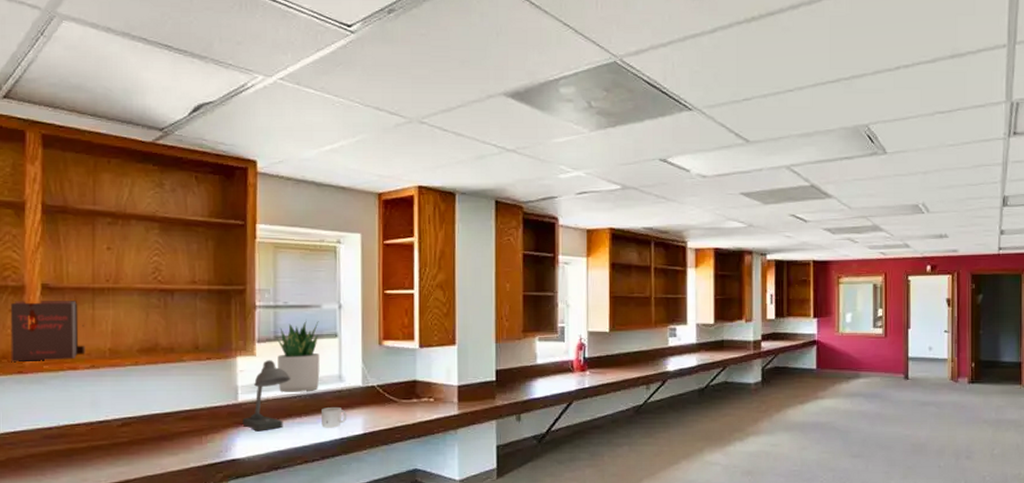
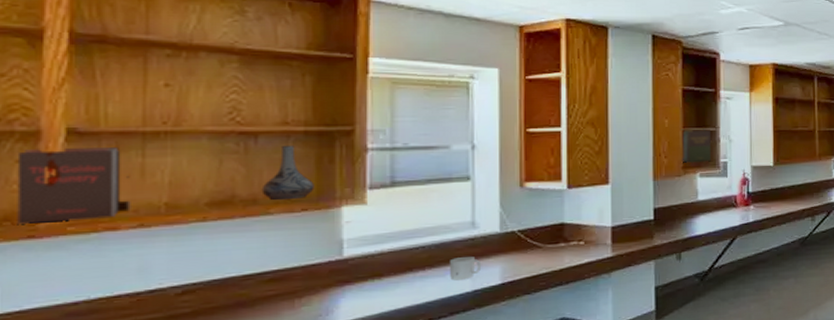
decorative vase: none [177,301,216,350] -> present [261,145,314,201]
desk lamp: present [242,360,291,432] -> none [348,208,412,290]
planter: present [276,320,320,393] -> none [393,162,448,244]
books: none [521,293,550,328] -> present [681,128,712,164]

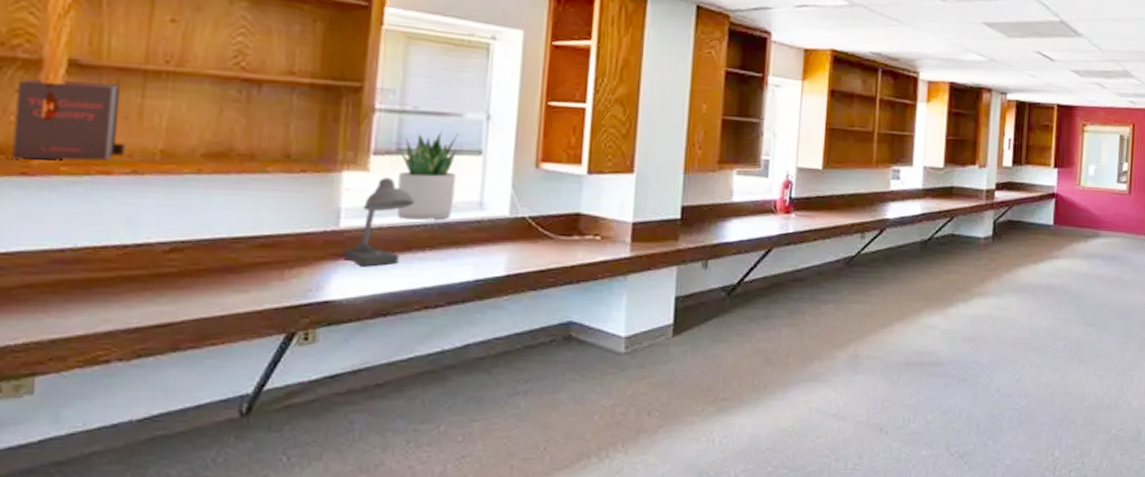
decorative vase: present [261,145,314,201] -> none [260,97,316,159]
desk lamp: none [348,208,412,290] -> present [342,177,415,267]
planter: none [393,162,448,244] -> present [397,131,459,221]
mug: present [450,257,482,281] -> none [451,241,487,267]
books: present [681,128,712,164] -> none [717,117,755,159]

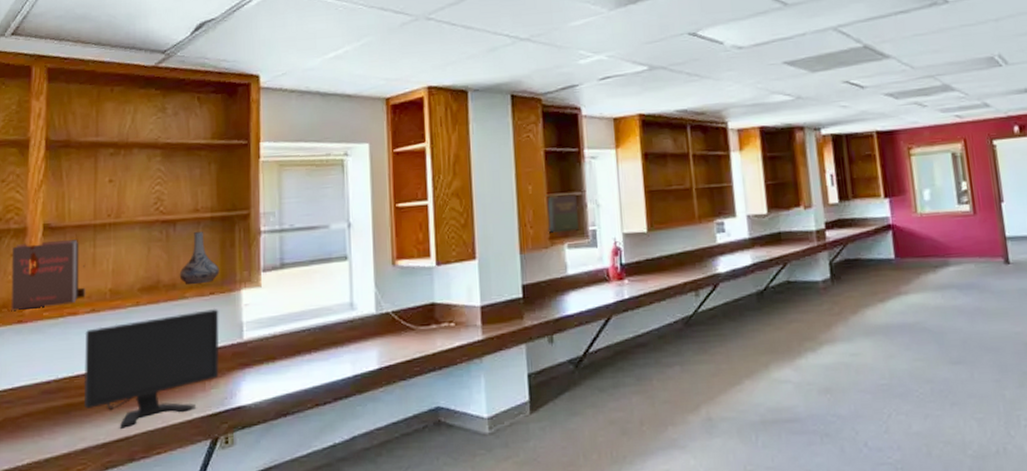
computer monitor: none [113,189,311,313] -> present [83,309,220,429]
decorative vase: none [260,97,316,159] -> present [179,230,219,286]
desk lamp: present [342,177,415,267] -> none [248,290,299,373]
planter: present [397,131,459,221] -> none [282,243,330,327]
books: none [717,117,755,159] -> present [545,193,580,234]

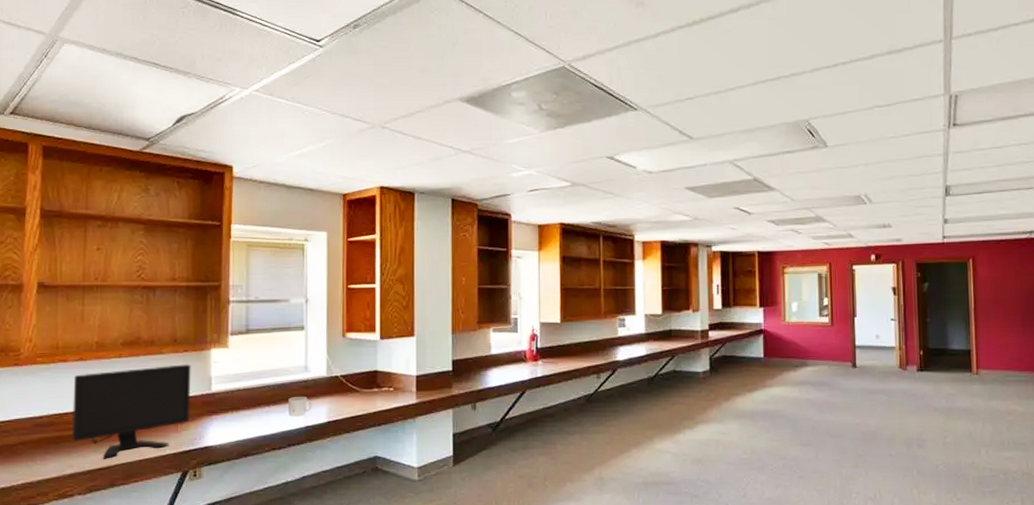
books: present [11,239,86,312] -> none [8,298,75,356]
decorative vase: present [179,230,219,286] -> none [157,297,193,343]
mug: none [332,340,361,365] -> present [288,397,313,417]
books: present [545,193,580,234] -> none [476,286,504,319]

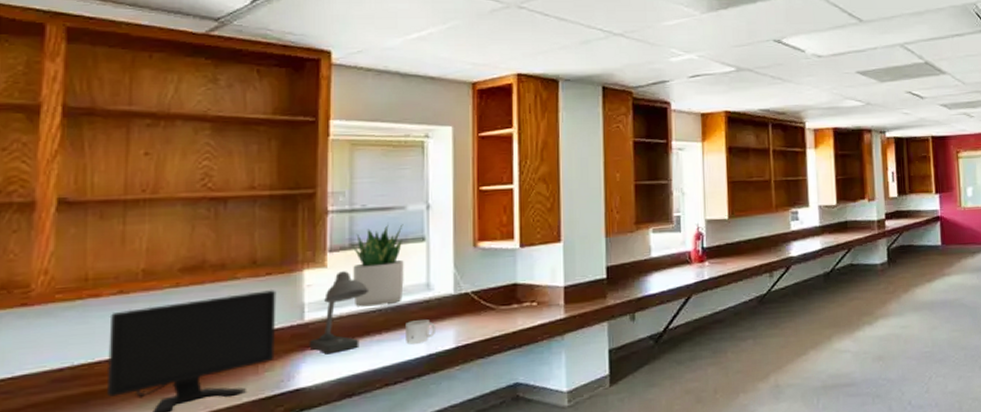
desk lamp: none [215,352,261,420] -> present [309,271,370,355]
planter: none [247,314,287,383] -> present [352,223,404,307]

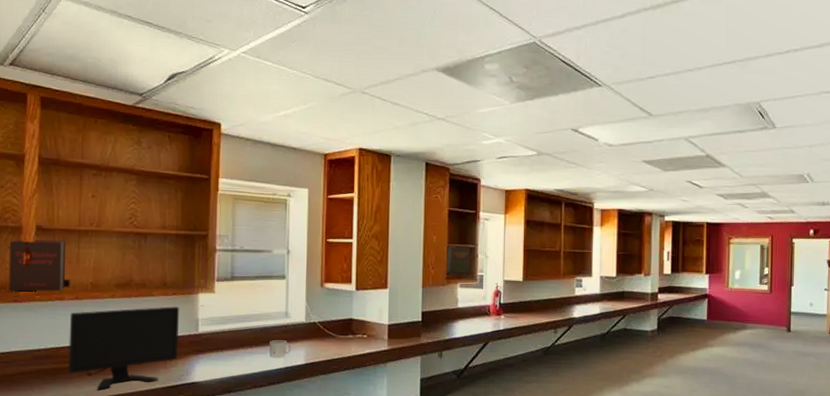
books: none [12,216,112,294] -> present [8,239,71,293]
desk lamp: present [309,271,370,355] -> none [201,297,245,359]
planter: present [352,223,404,307] -> none [232,263,270,326]
books: none [633,182,665,219] -> present [445,245,471,275]

